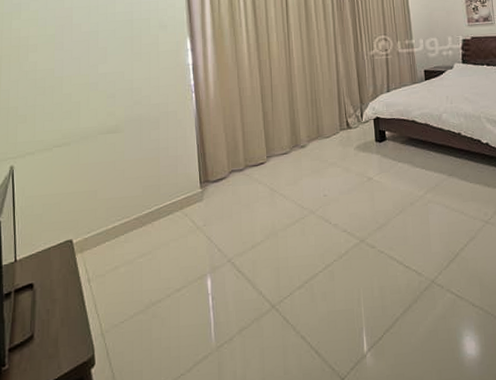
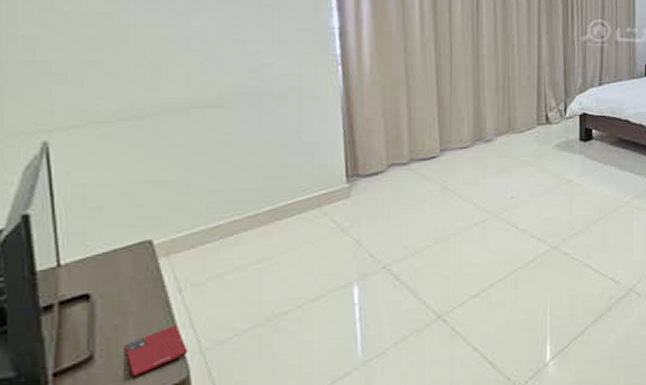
smartphone: none [52,310,94,354] -> present [124,325,188,377]

